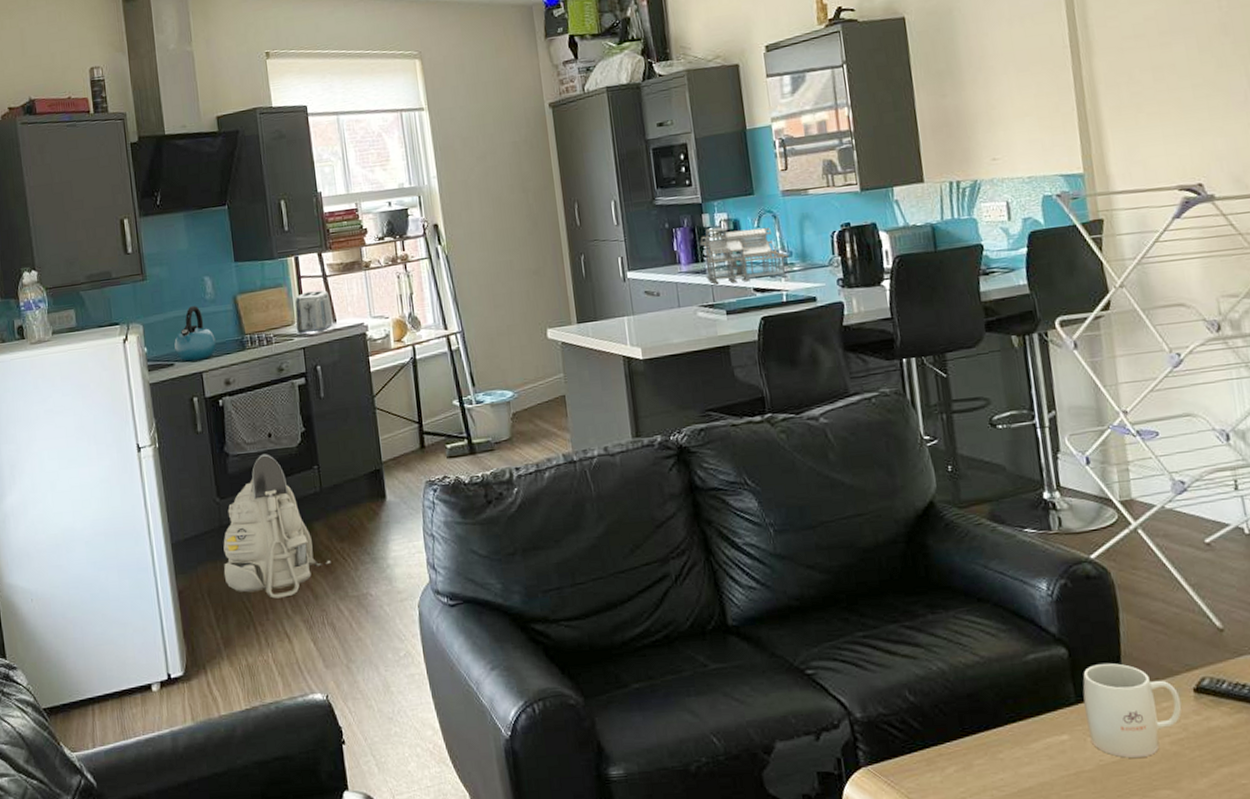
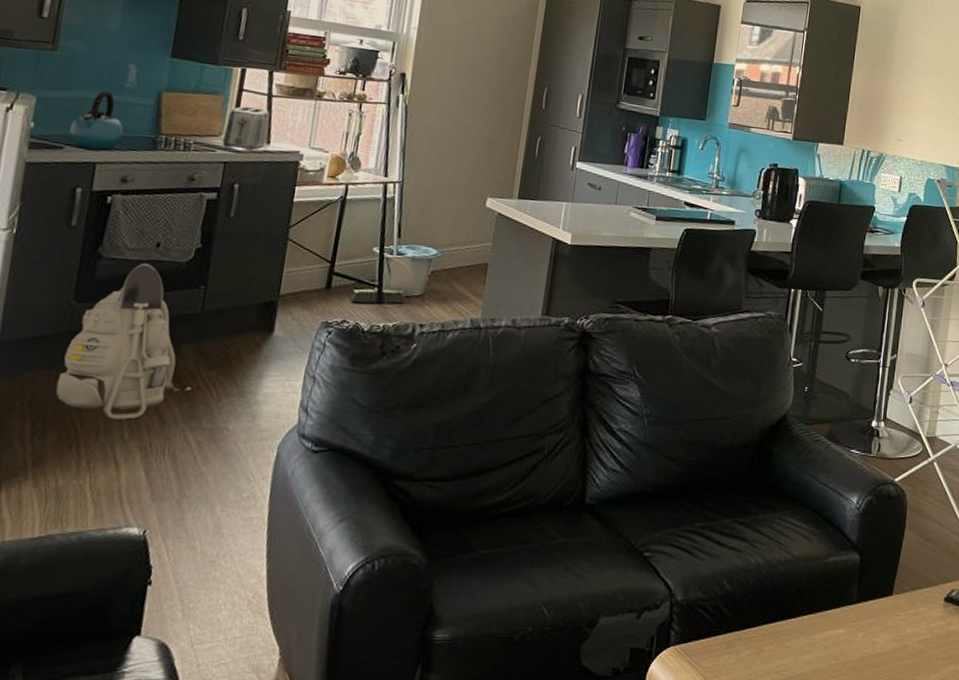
dish rack: present [700,227,789,285] -> none [646,140,721,200]
mug: present [1082,663,1182,758] -> none [860,570,934,652]

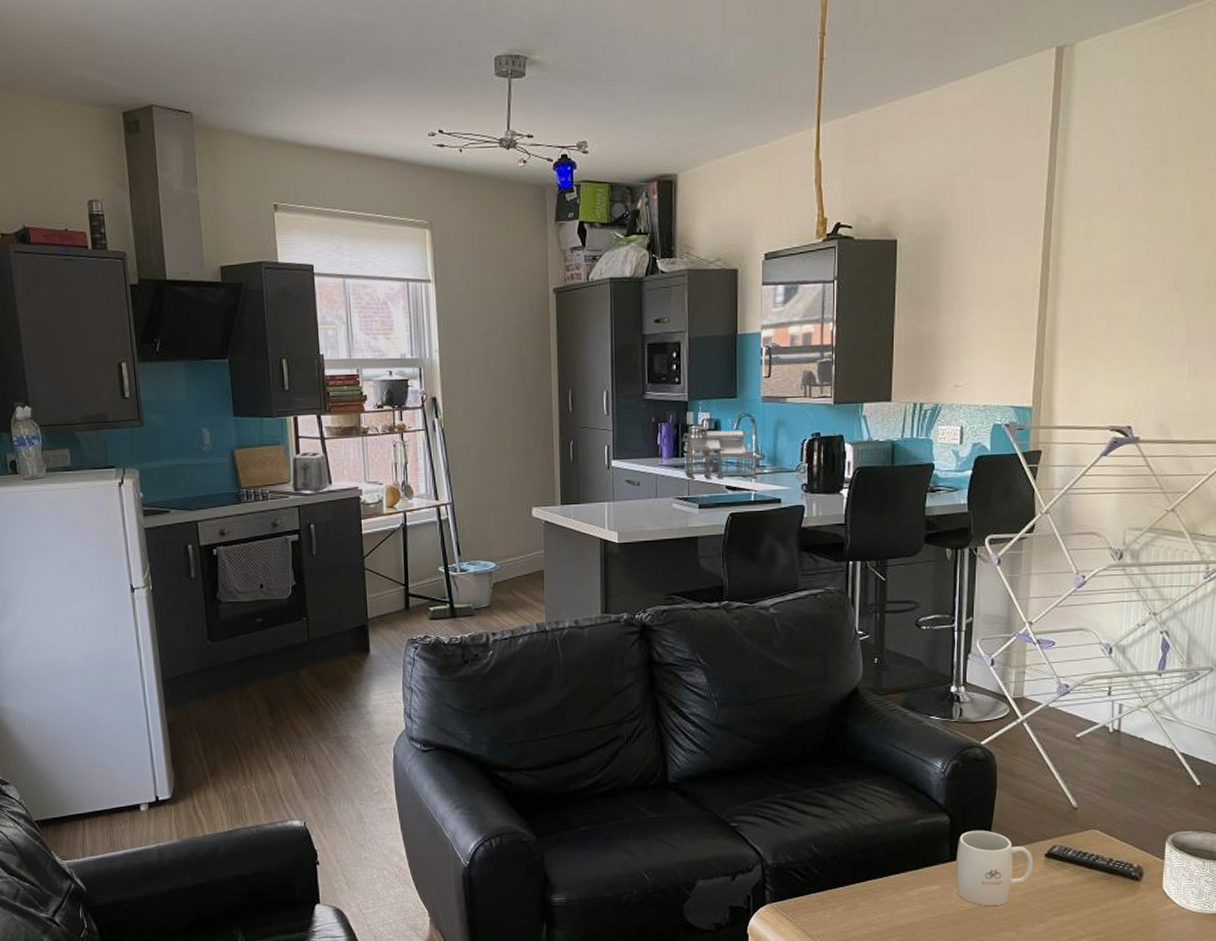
backpack: present [56,263,192,420] -> none [212,603,315,735]
kettle: present [69,91,124,151] -> none [170,456,212,510]
dish rack: none [646,140,721,200] -> present [682,426,761,480]
mug: none [860,570,934,652] -> present [956,830,1034,906]

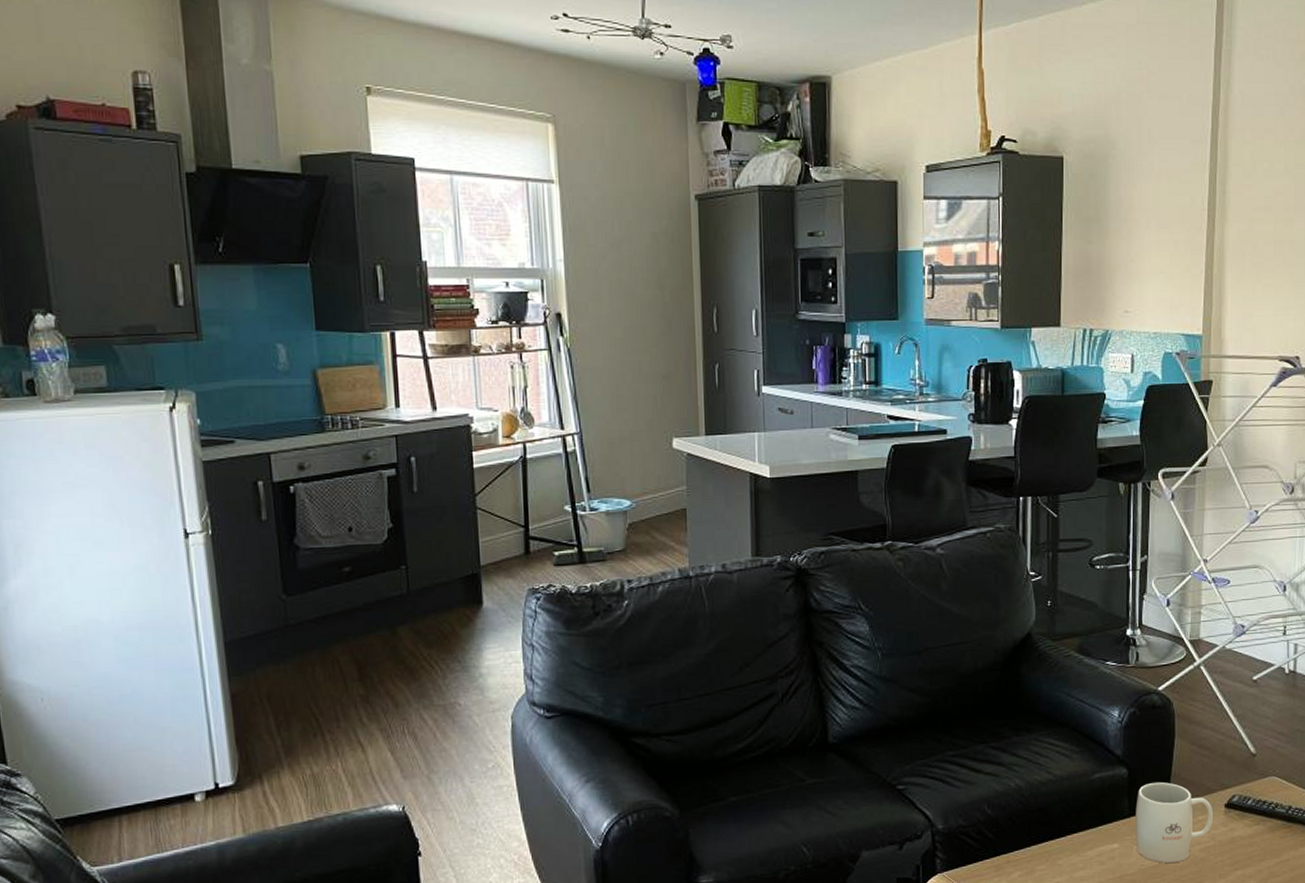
toaster: present [292,451,329,493] -> none [388,372,434,421]
dish rack: present [682,426,761,480] -> none [839,349,925,409]

